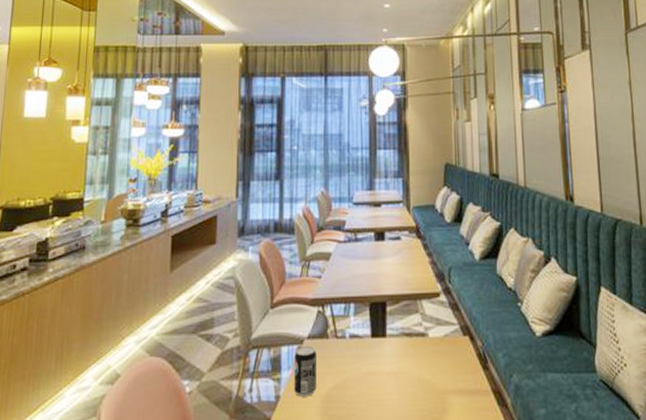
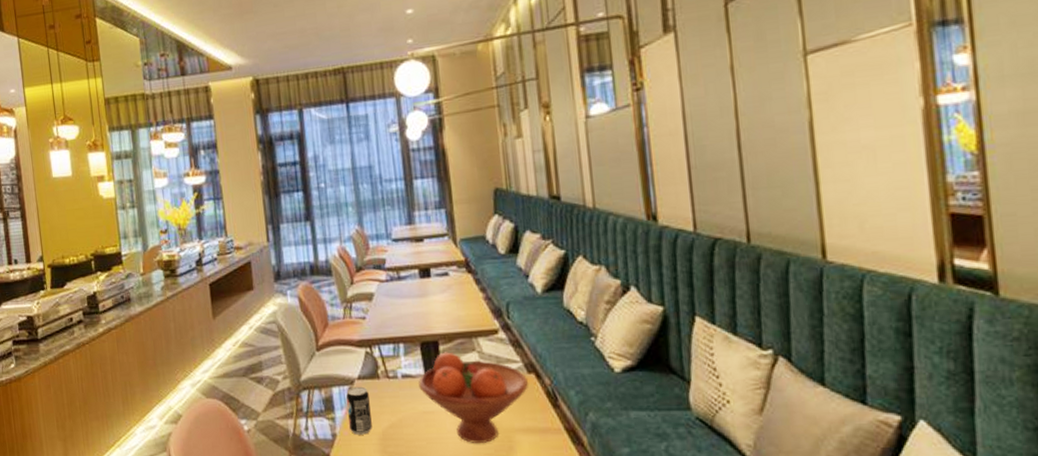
fruit bowl: none [364,313,464,405] -> present [417,352,529,443]

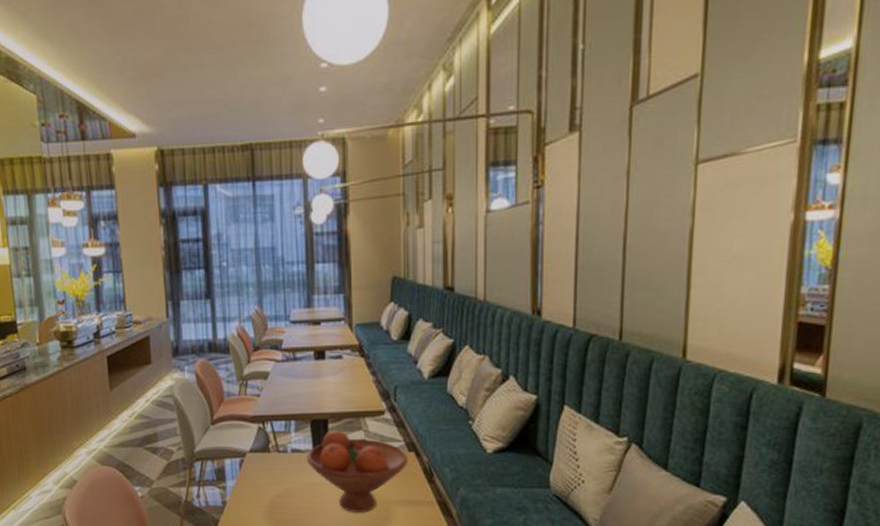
beverage can: present [346,386,372,435] -> none [238,459,261,503]

